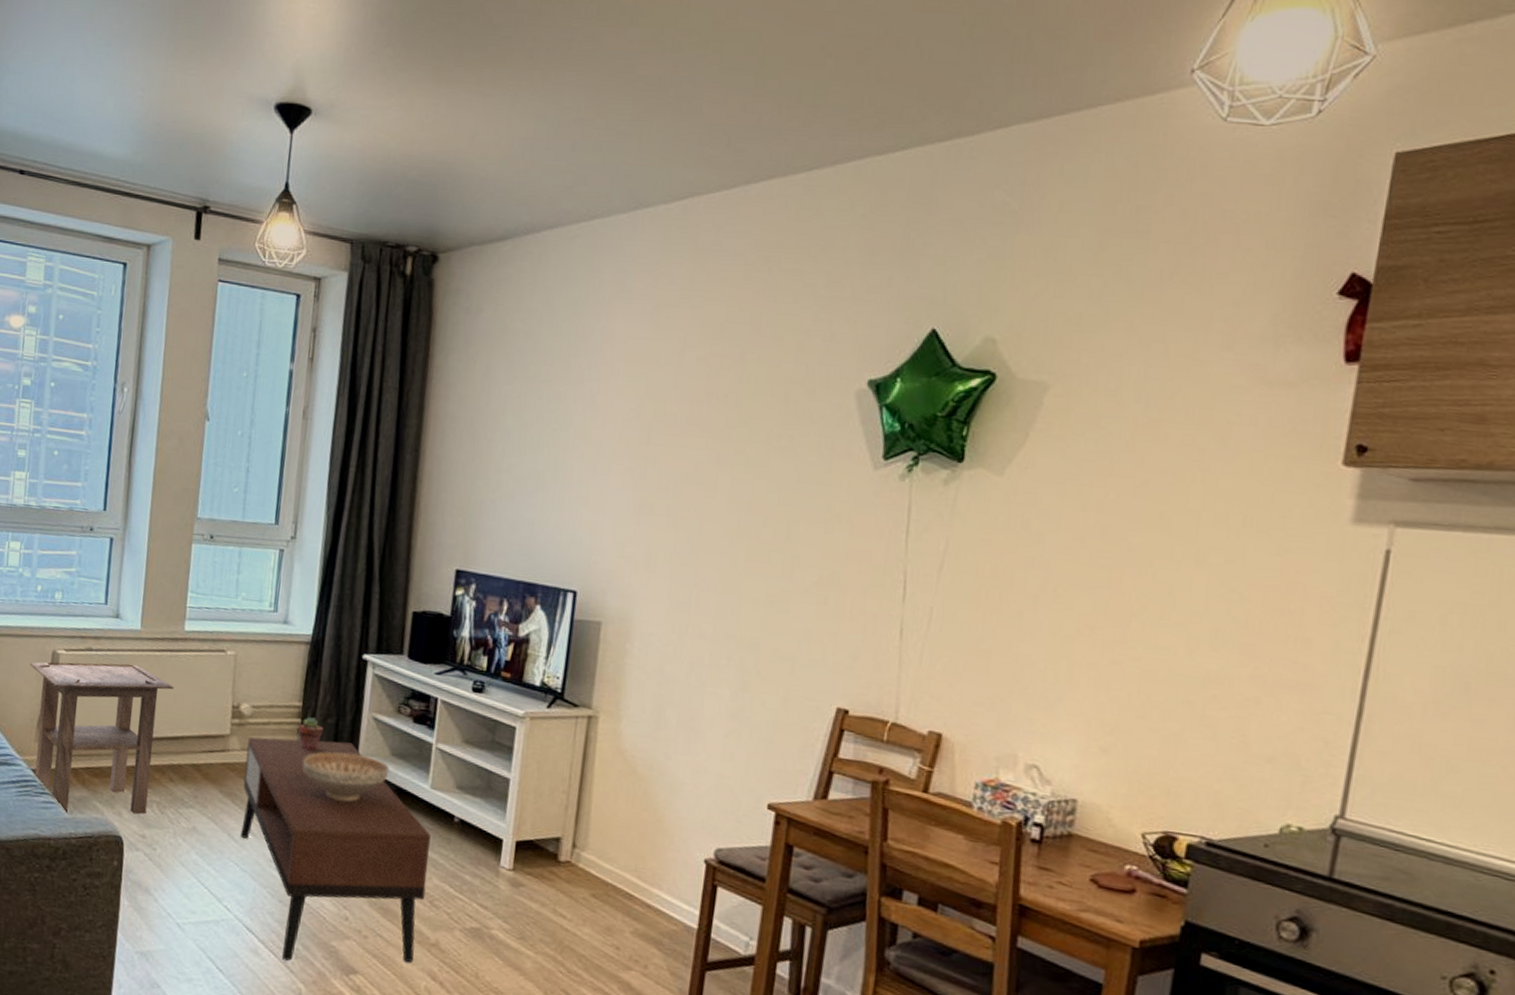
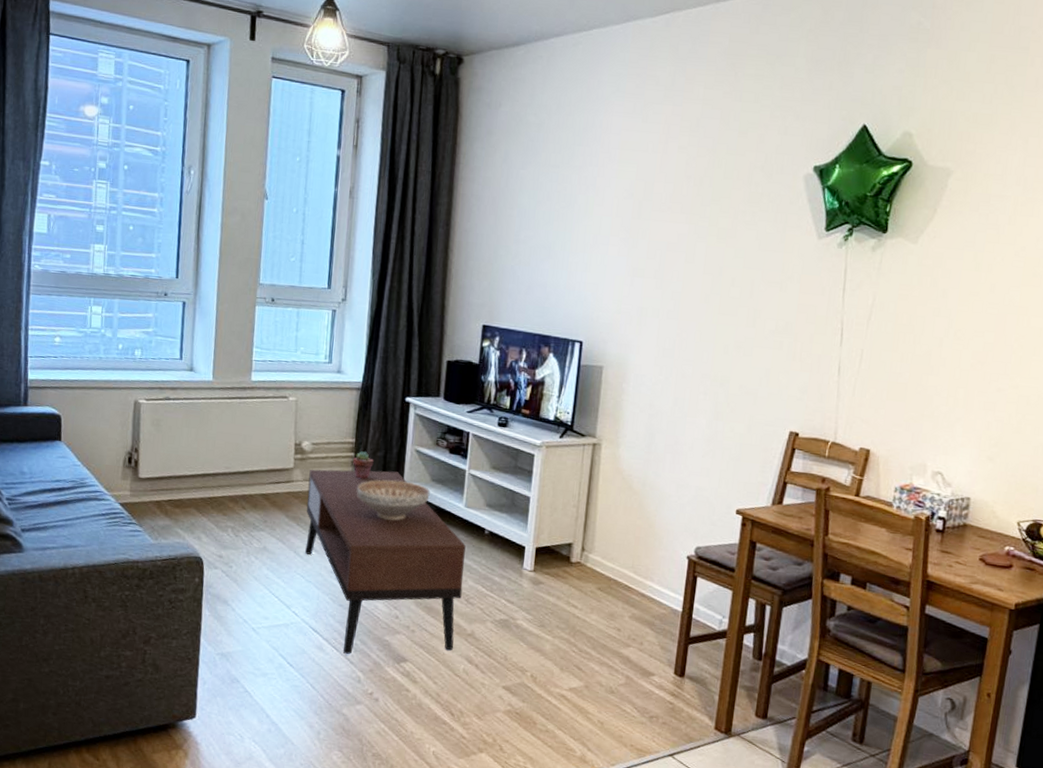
side table: present [30,661,175,815] -> none [115,410,244,539]

